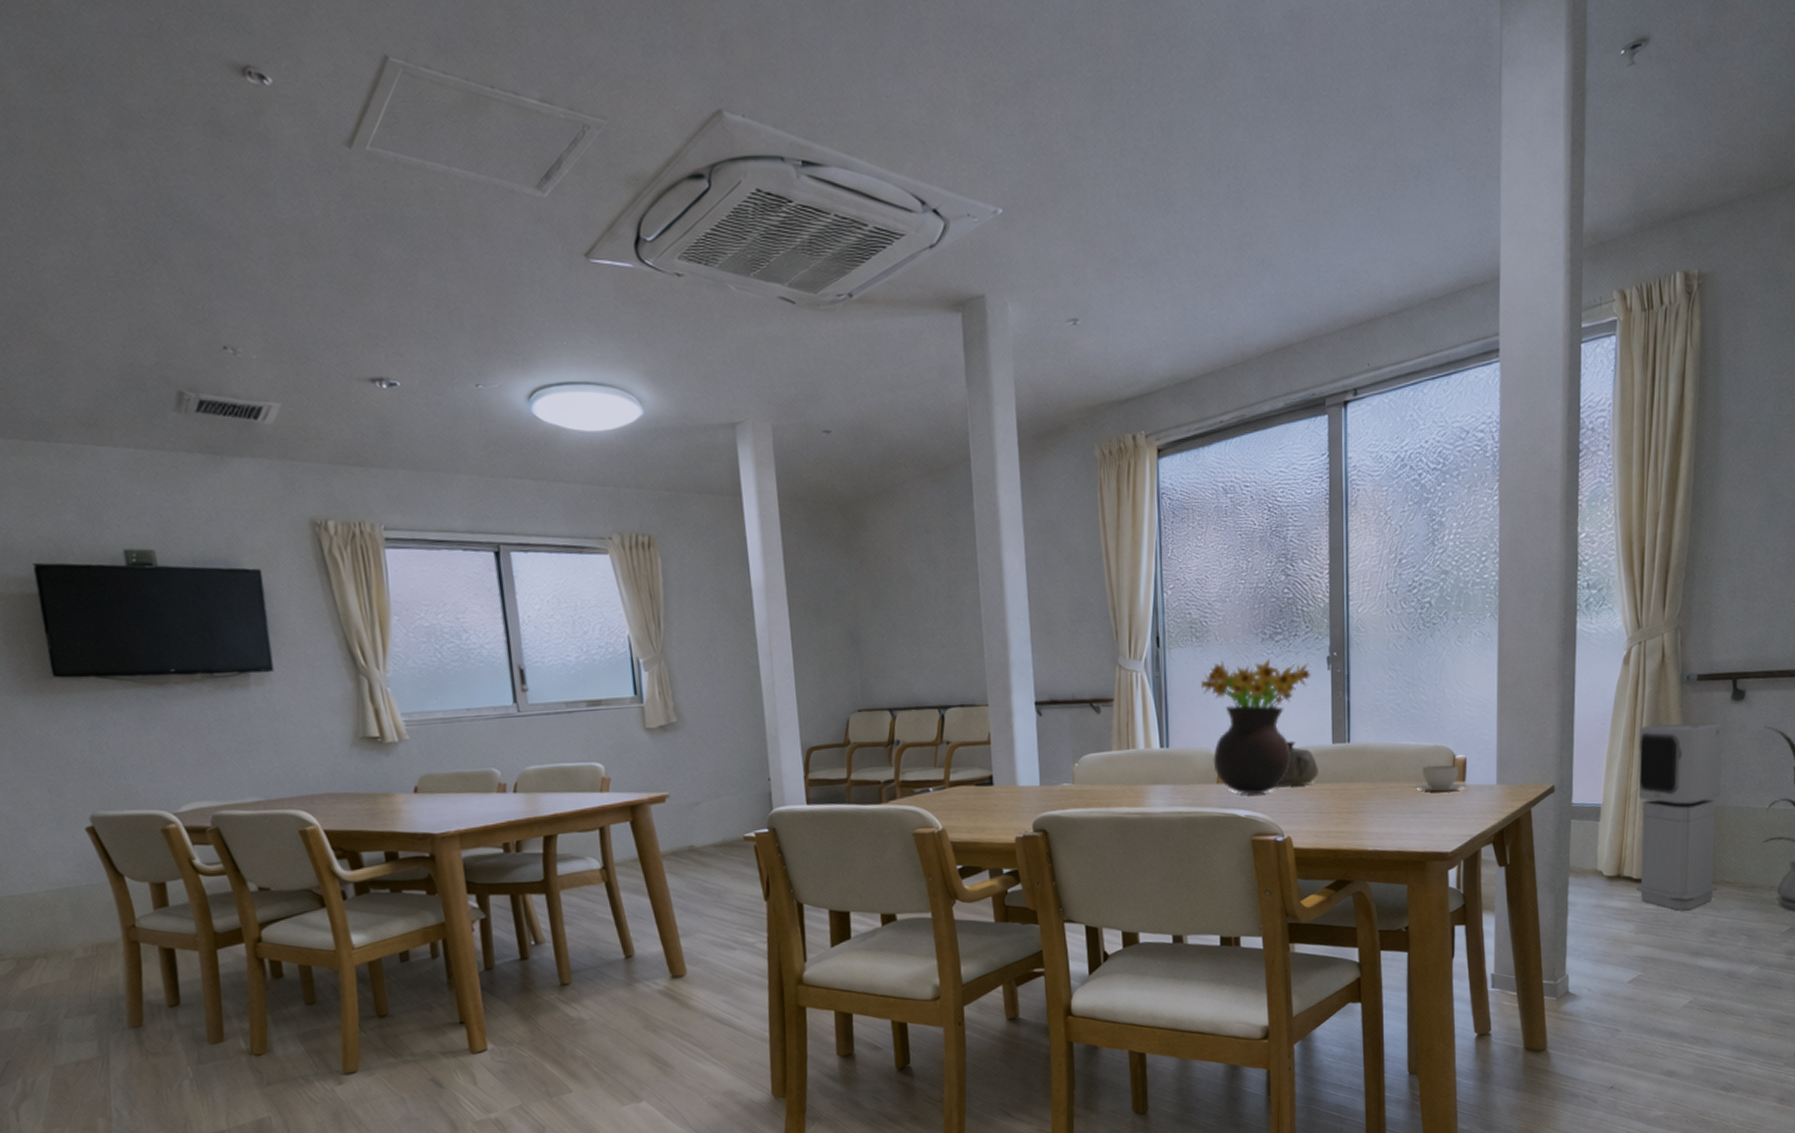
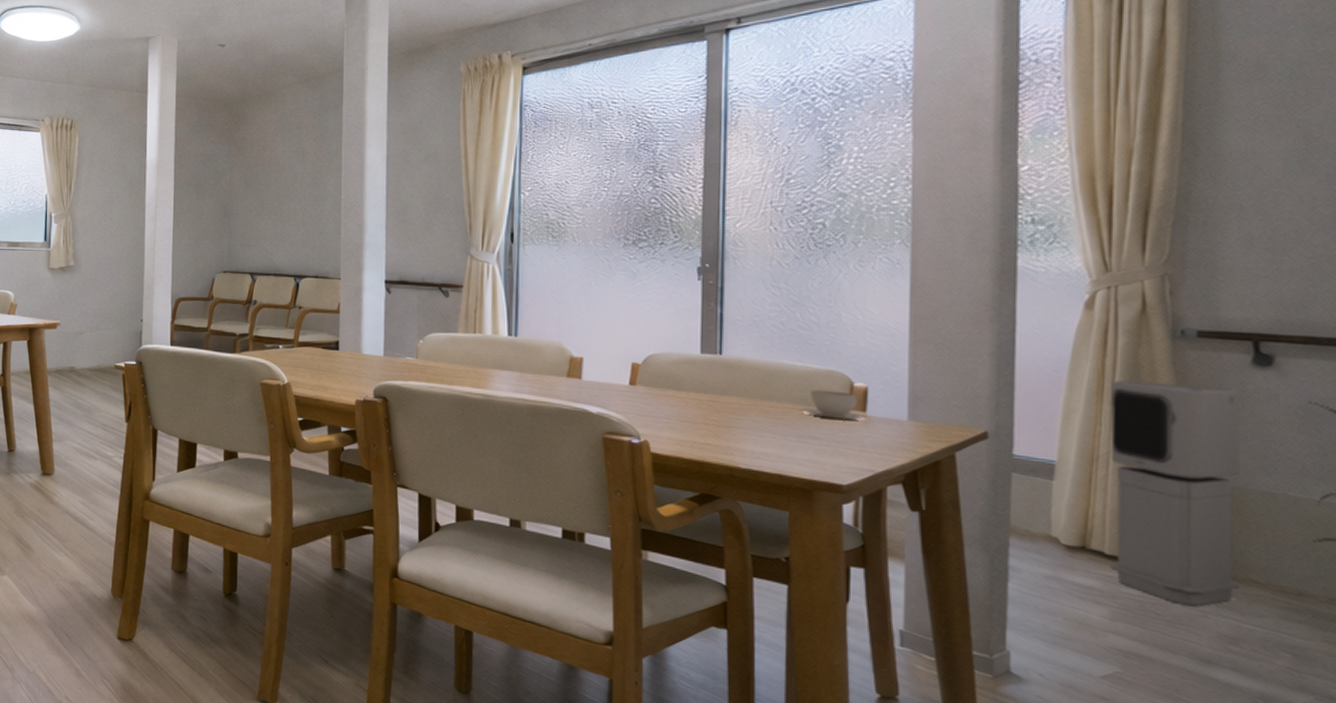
flower arrangement: present [1200,659,1312,795] -> none [554,259,679,394]
teapot: present [1278,740,1318,787] -> none [635,345,683,392]

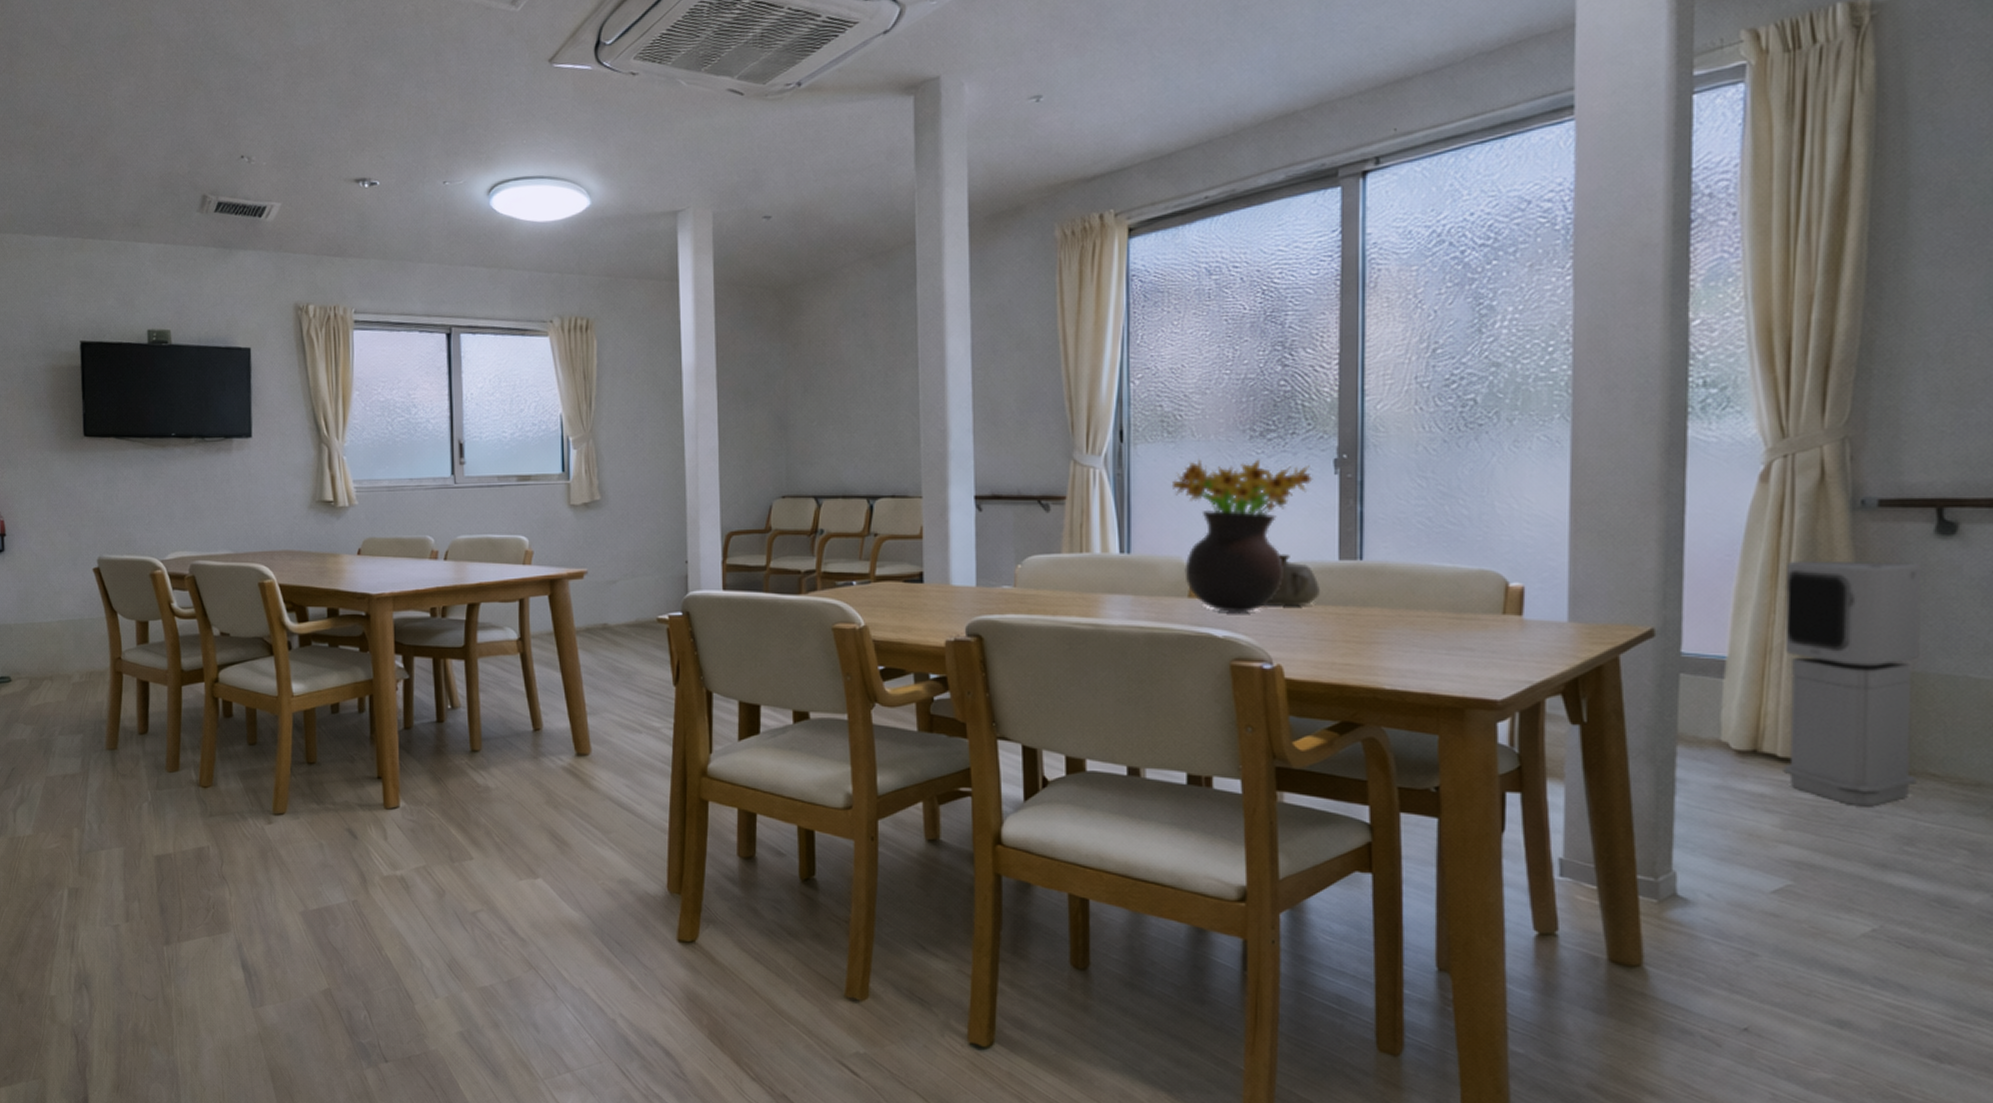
flower arrangement: none [554,259,679,394] -> present [1171,457,1313,614]
teapot: none [635,345,683,392] -> present [1266,553,1320,607]
teacup: present [801,389,867,420] -> none [1451,593,1524,626]

